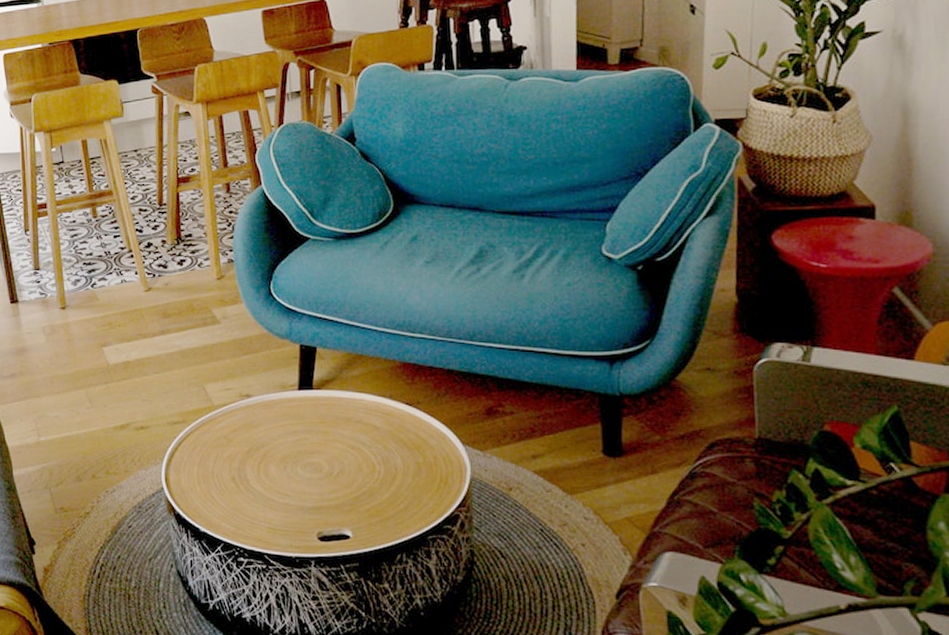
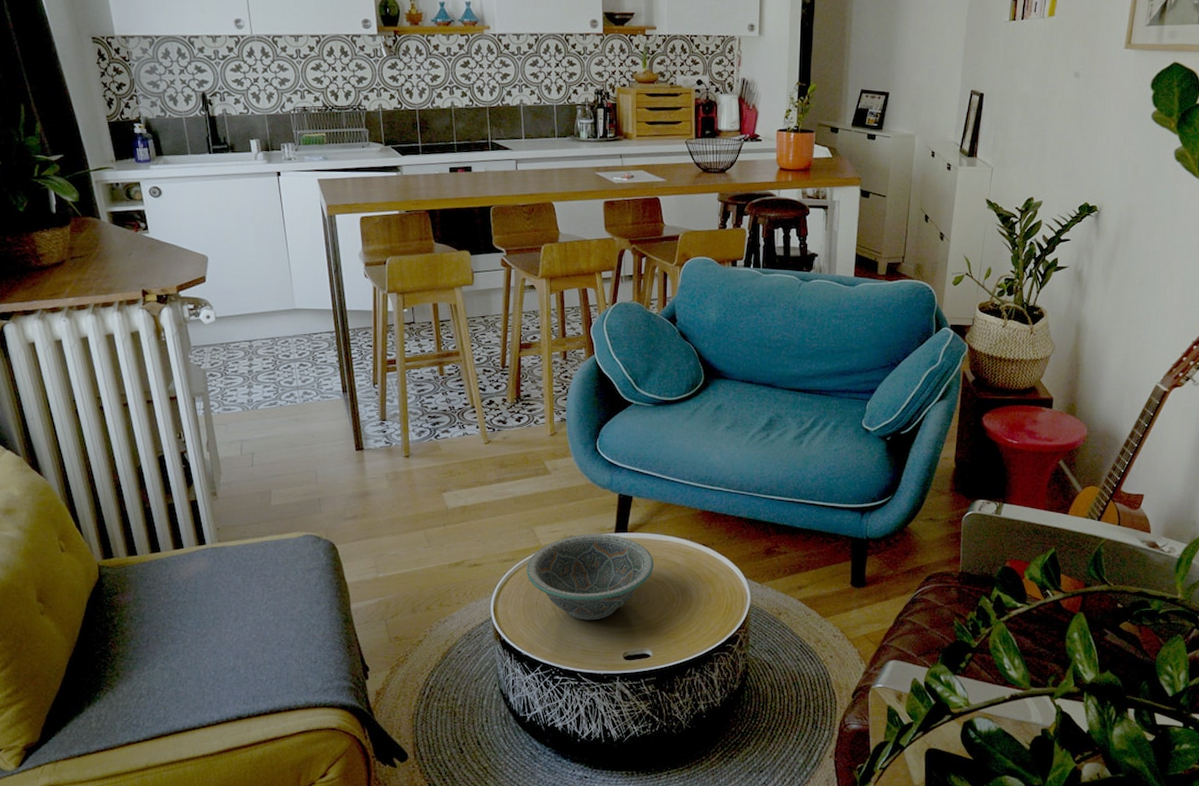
decorative bowl: none [199,392,348,493] -> present [527,534,654,620]

